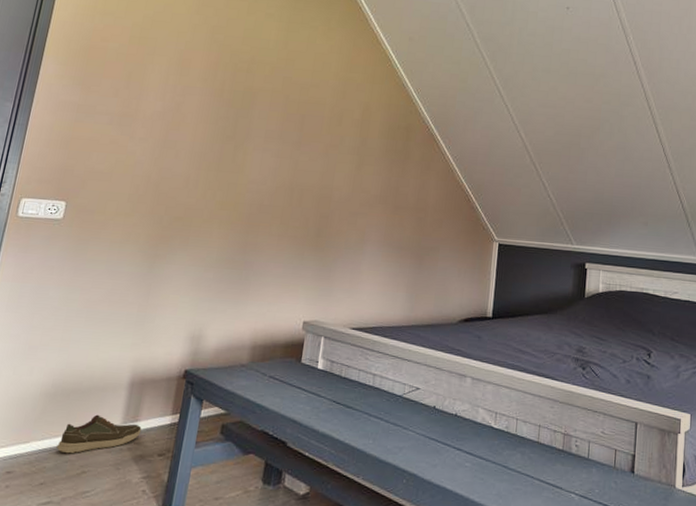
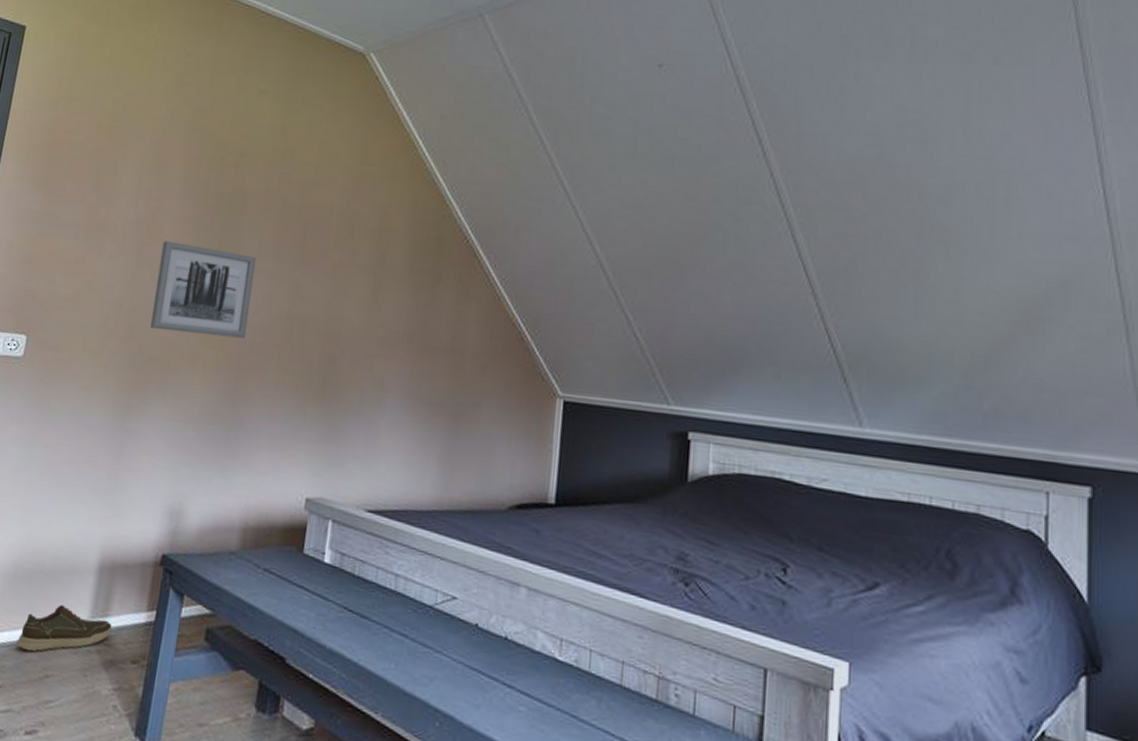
wall art: none [175,127,264,202] -> present [150,241,256,339]

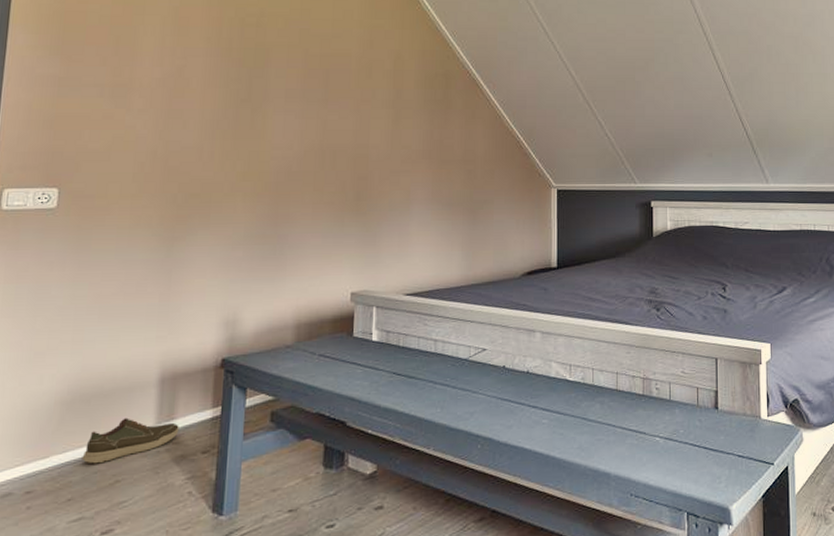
wall art: present [150,241,256,339] -> none [187,93,285,170]

